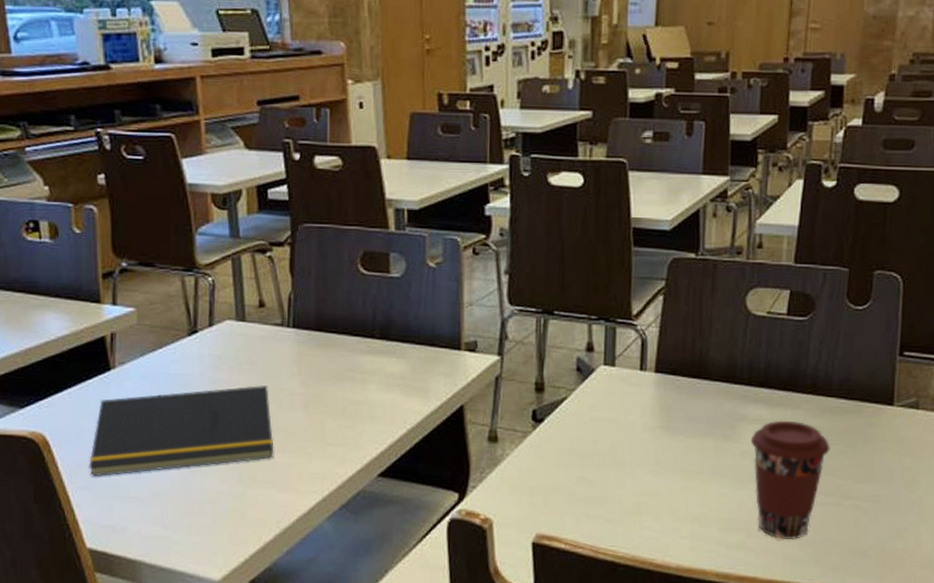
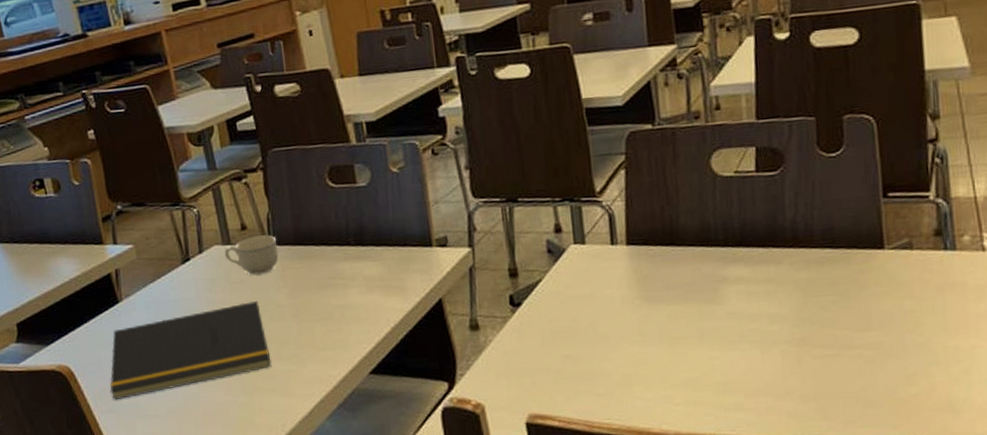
cup: none [237,315,296,358] -> present [224,235,279,275]
coffee cup: present [750,420,830,539] -> none [734,276,821,396]

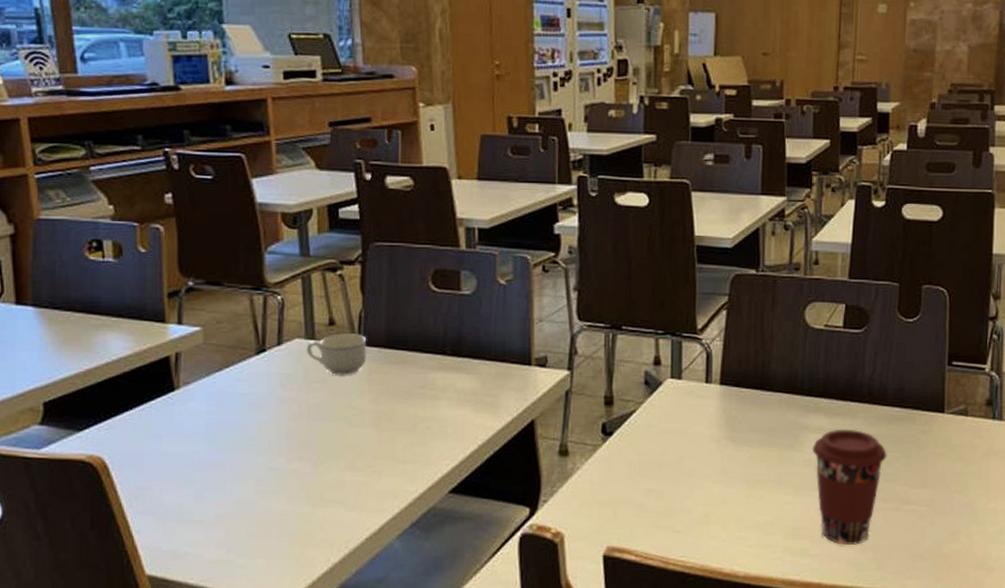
notepad: present [110,301,272,401] -> none [150,404,344,501]
coffee cup: none [734,276,821,396] -> present [812,429,887,545]

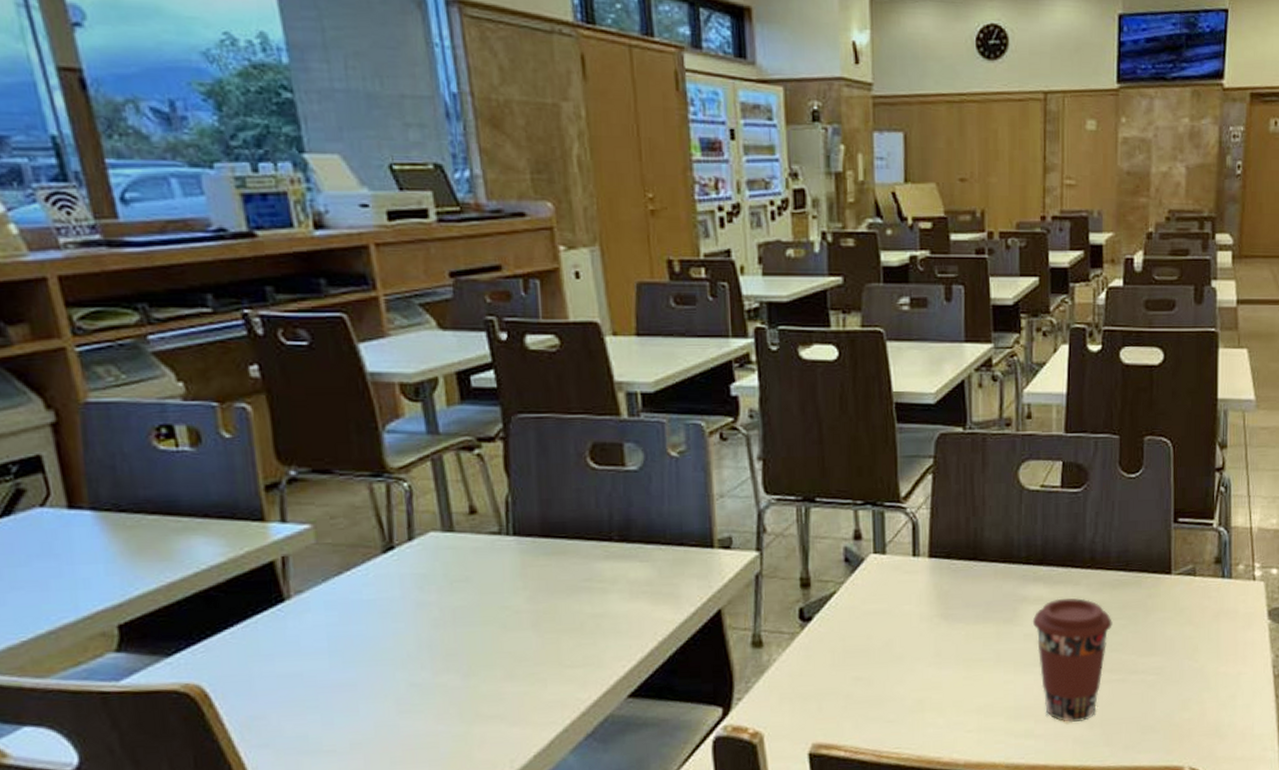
cup: present [306,333,367,376] -> none [443,522,519,573]

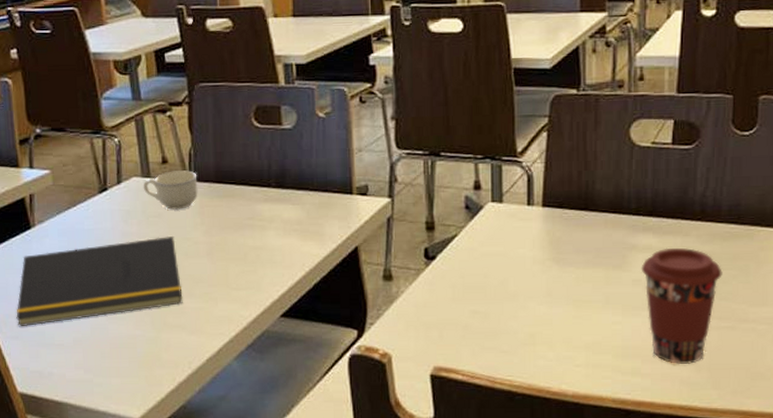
notepad: none [265,605,501,732] -> present [16,236,183,327]
cup: none [443,522,519,573] -> present [143,170,198,211]

